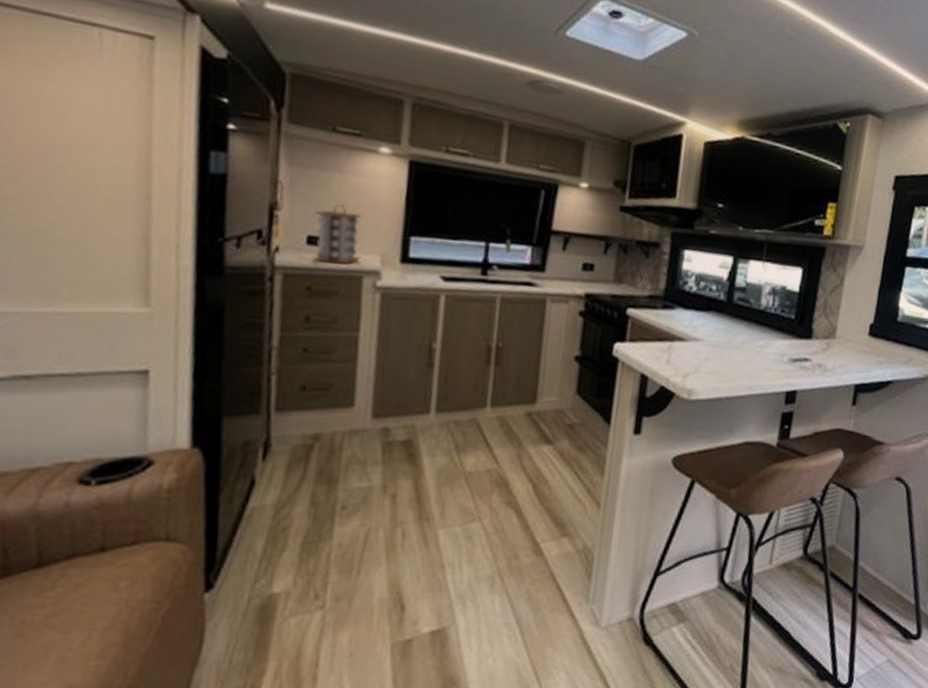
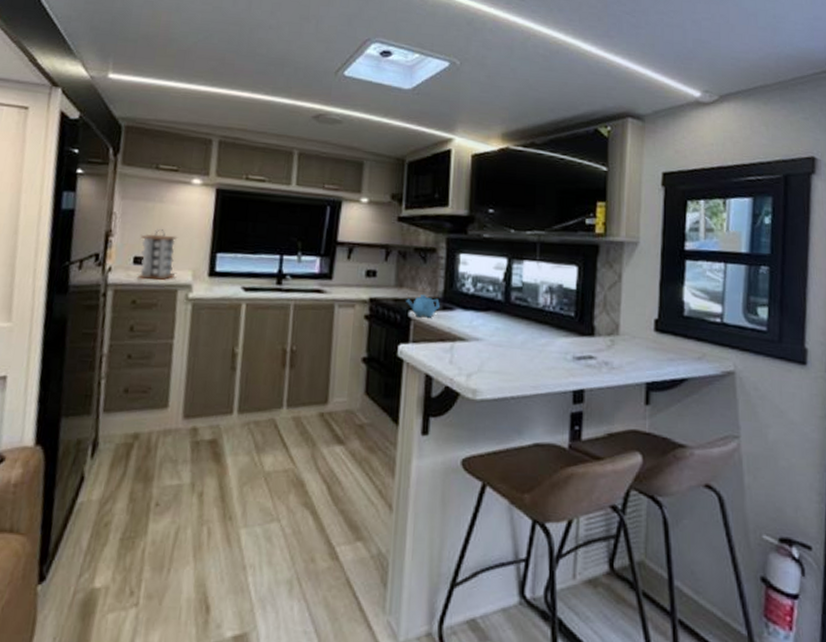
teapot: none [624,292,661,317] -> present [406,295,440,318]

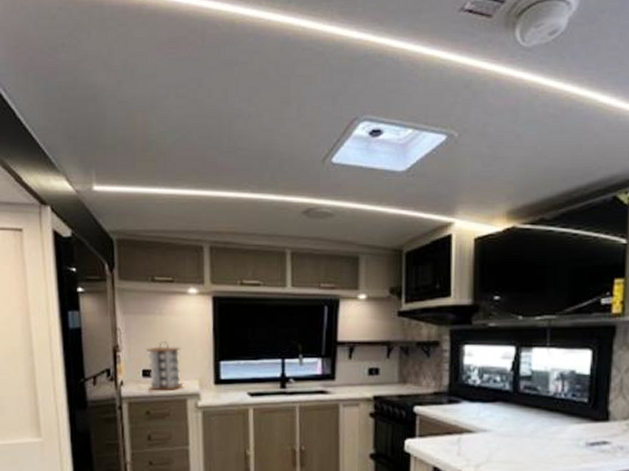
teapot: present [406,295,440,318] -> none [410,389,445,412]

